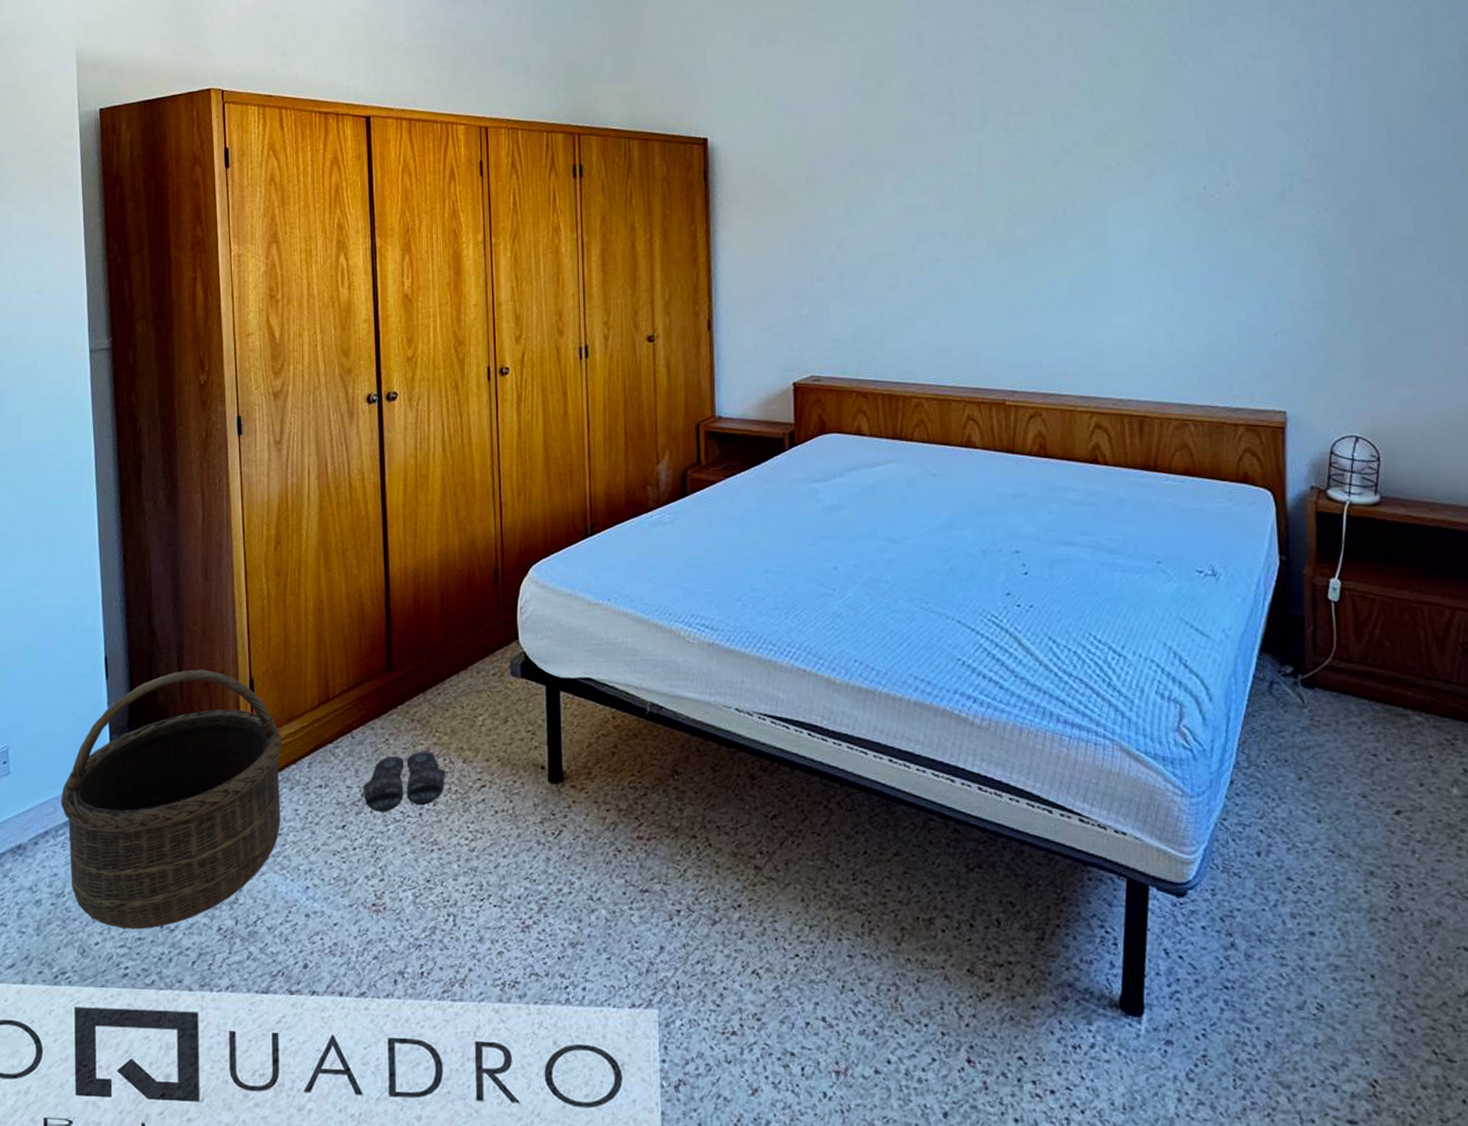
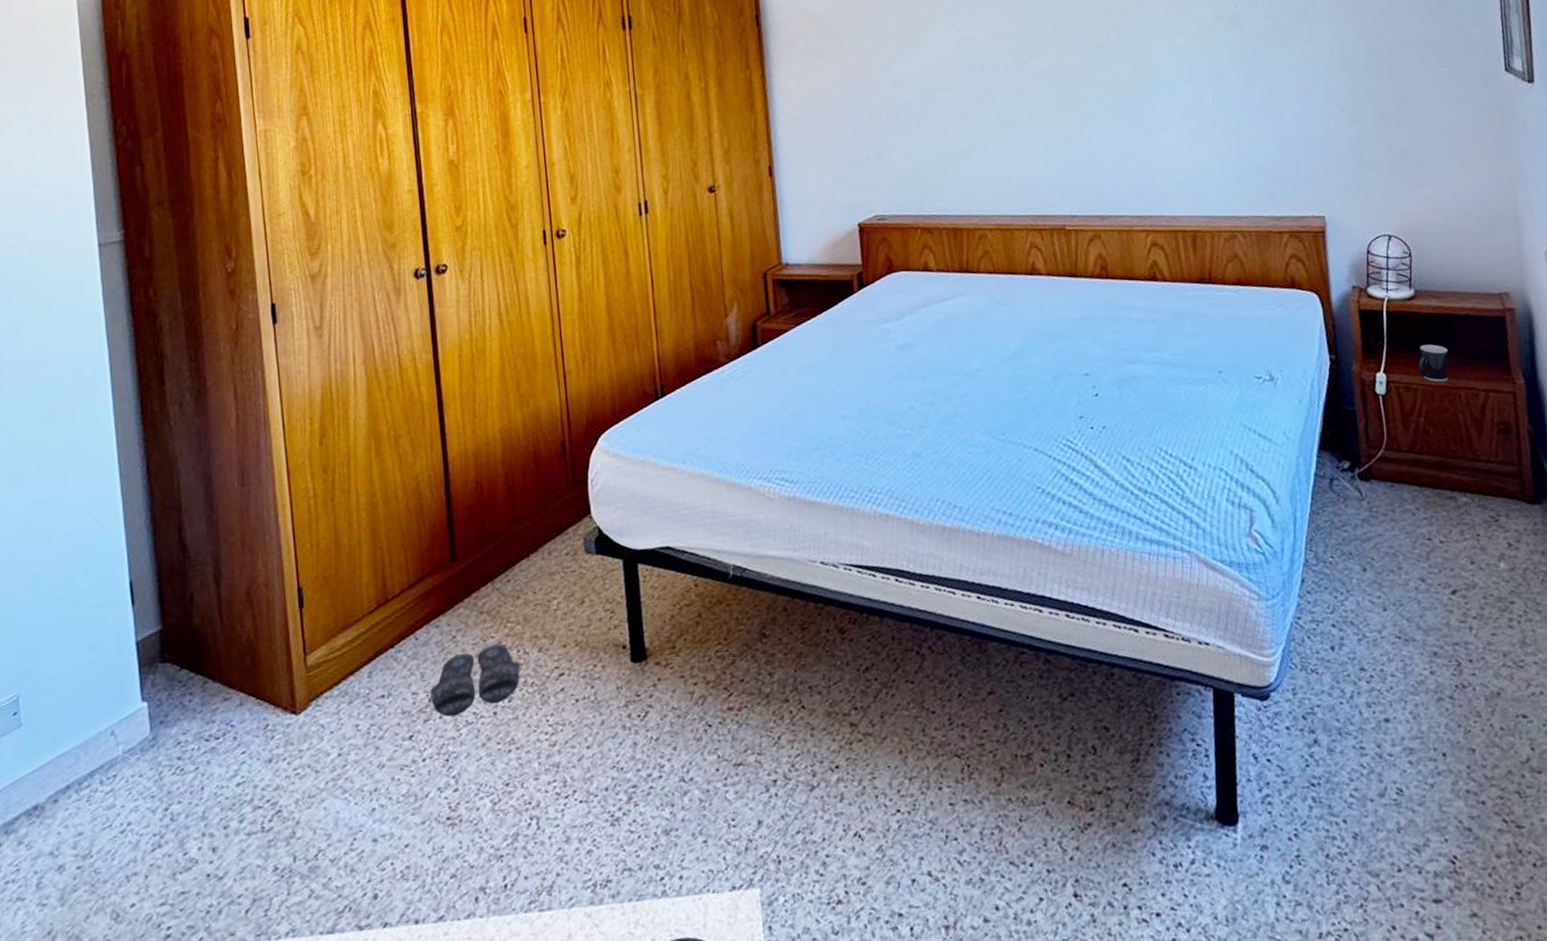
basket: present [60,670,282,930] -> none [83,583,340,885]
mug: none [1378,553,1414,595] -> present [1418,344,1450,382]

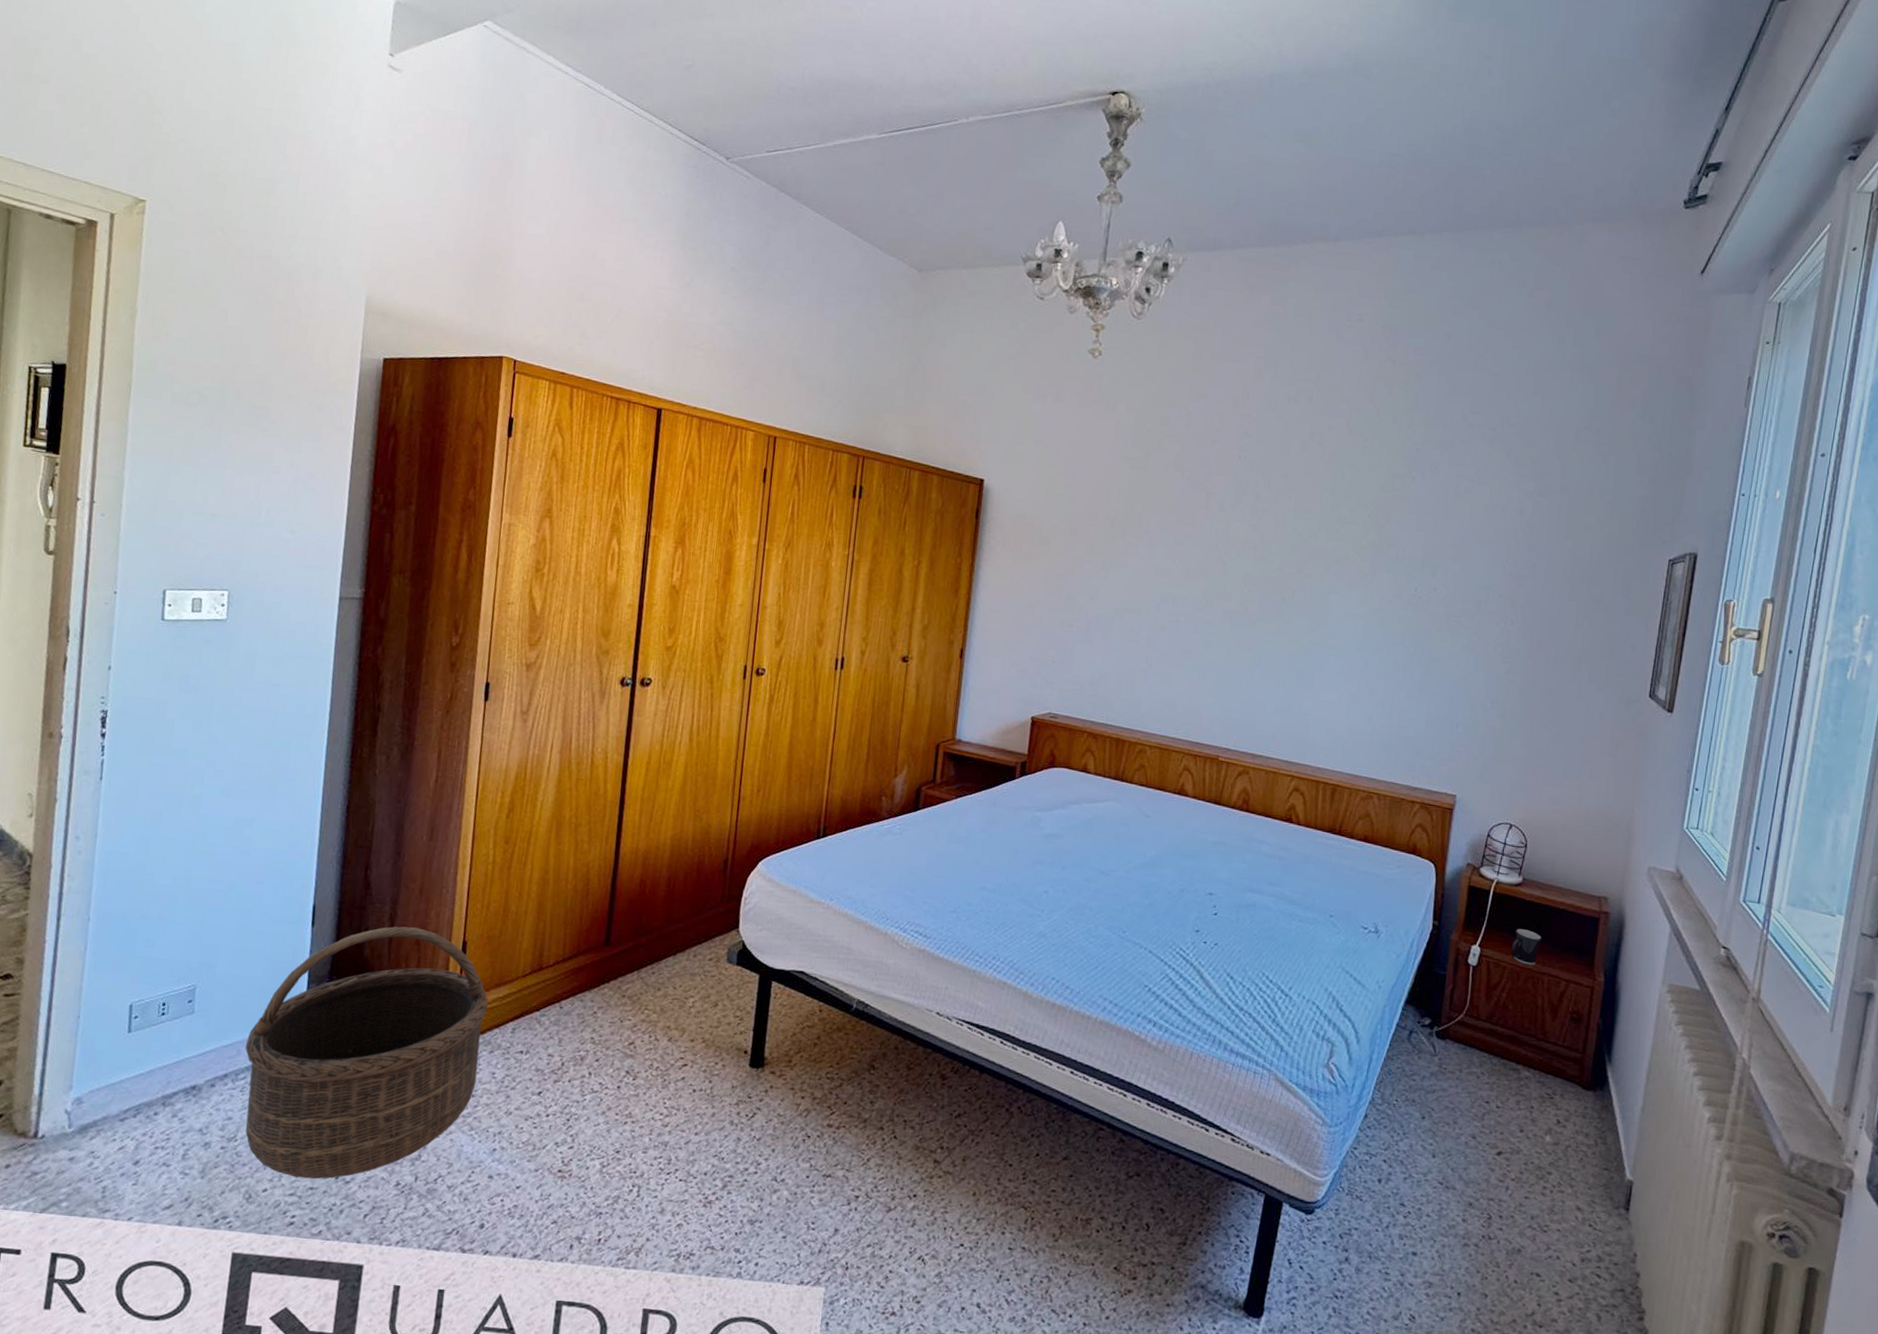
basket: none [83,583,340,885] -> present [245,926,488,1179]
slippers: present [430,644,521,716] -> none [564,1026,650,1082]

